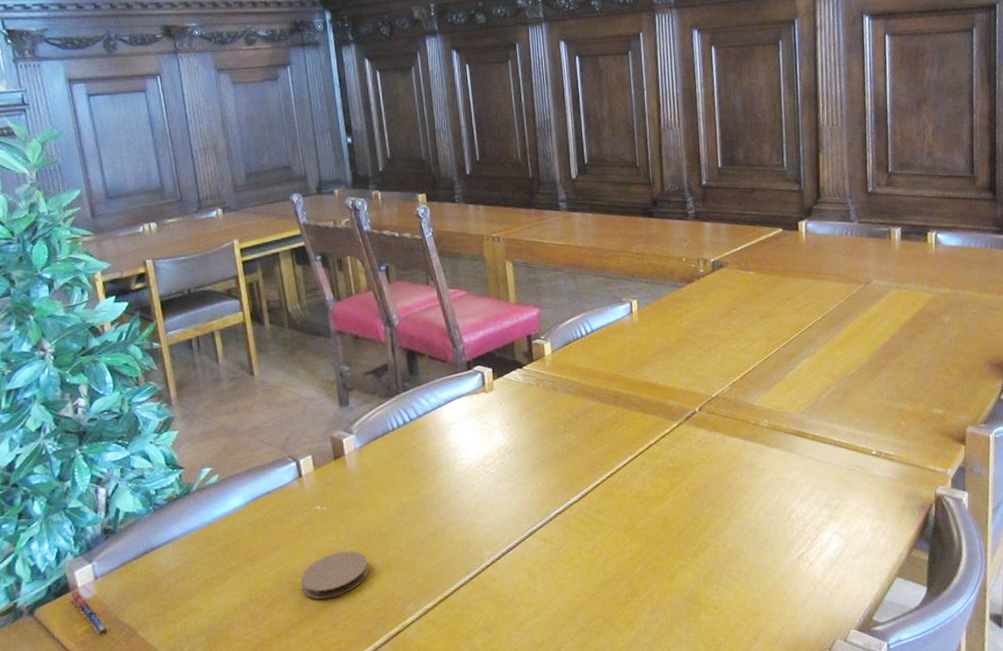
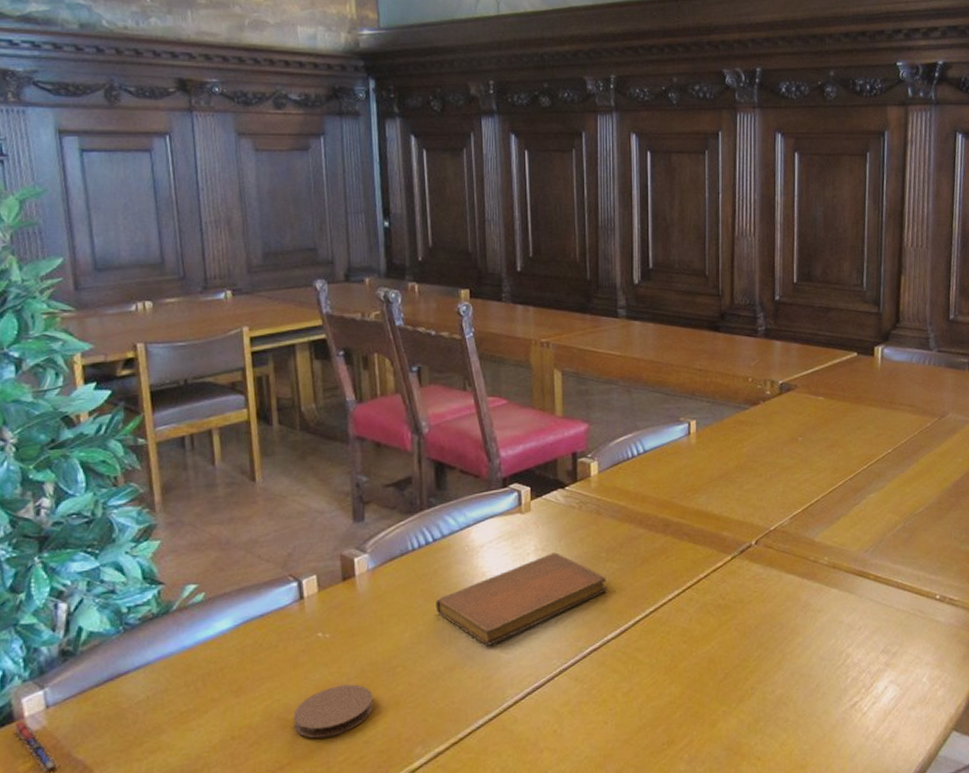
notebook: none [416,426,567,512] -> present [435,552,608,646]

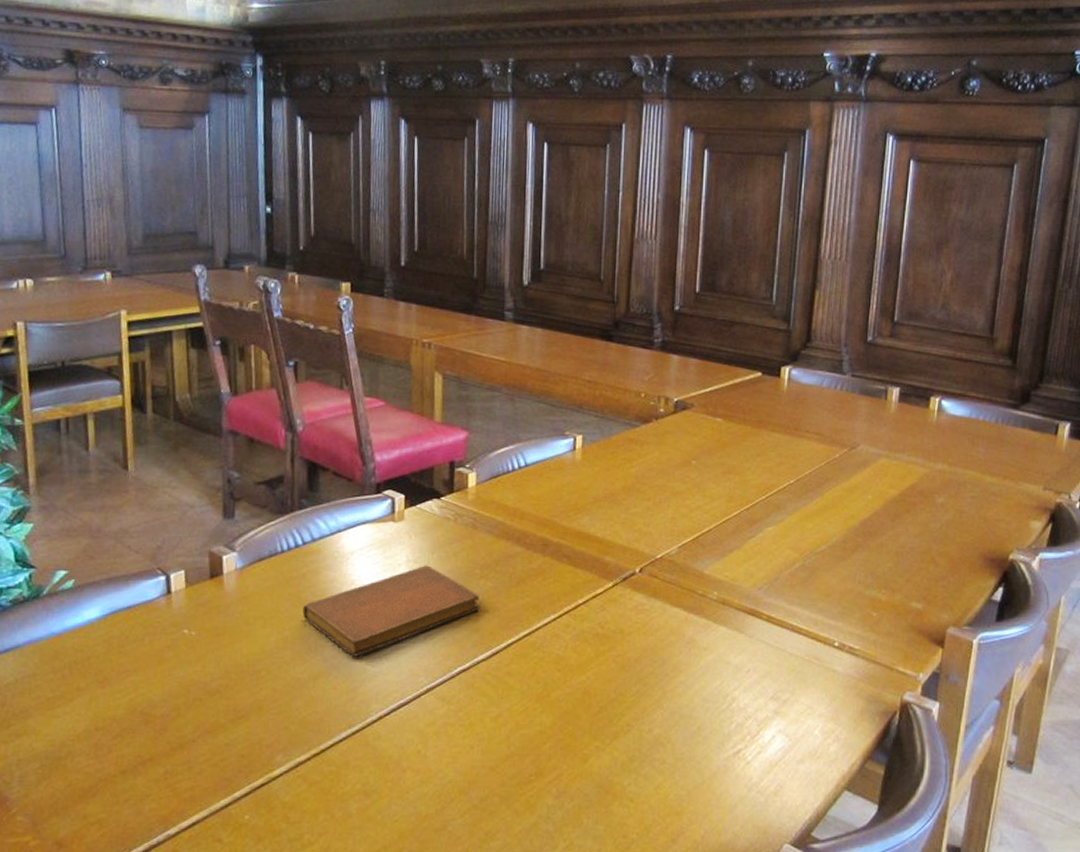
coaster: present [293,684,373,739] -> none [156,685,236,737]

